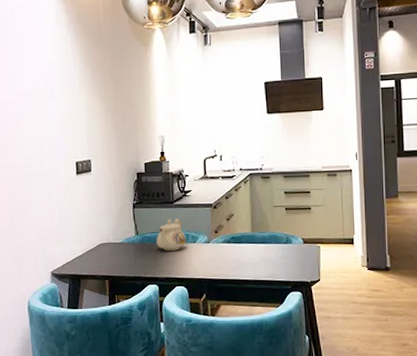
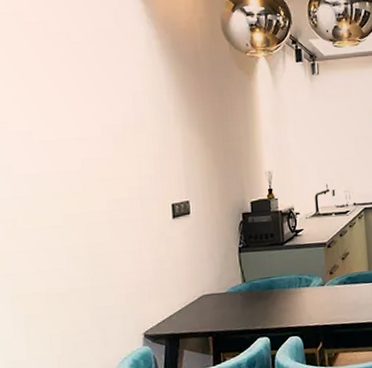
teapot: present [156,218,187,251] -> none [265,261,300,298]

